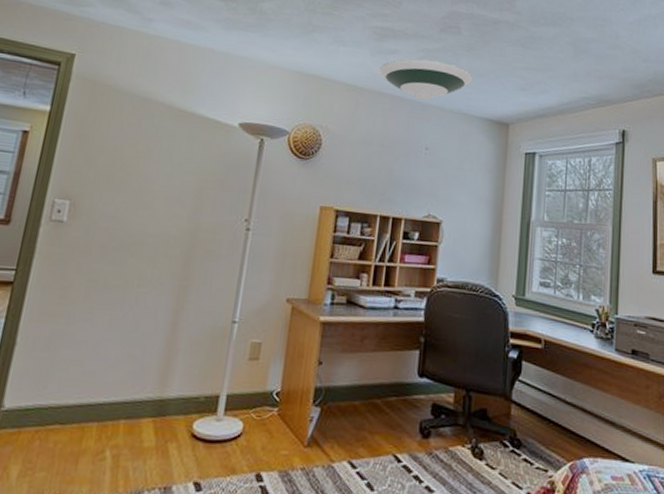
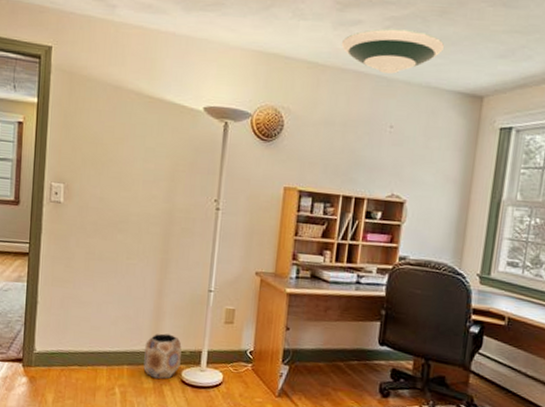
planter: none [145,376,196,435] -> present [143,333,182,379]

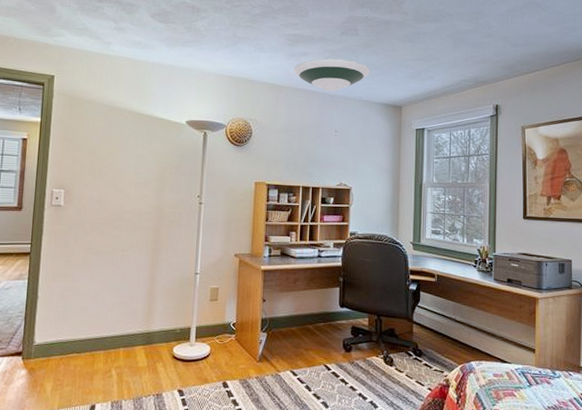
planter: present [143,333,182,379] -> none [138,315,173,358]

